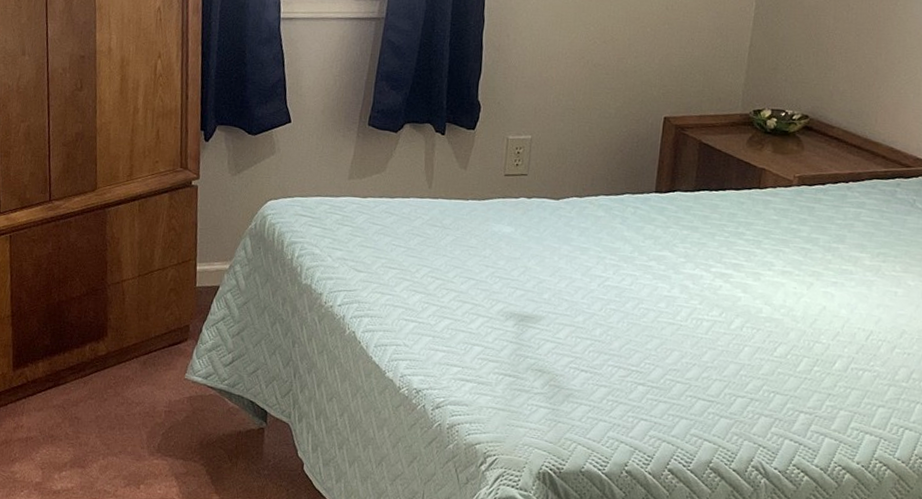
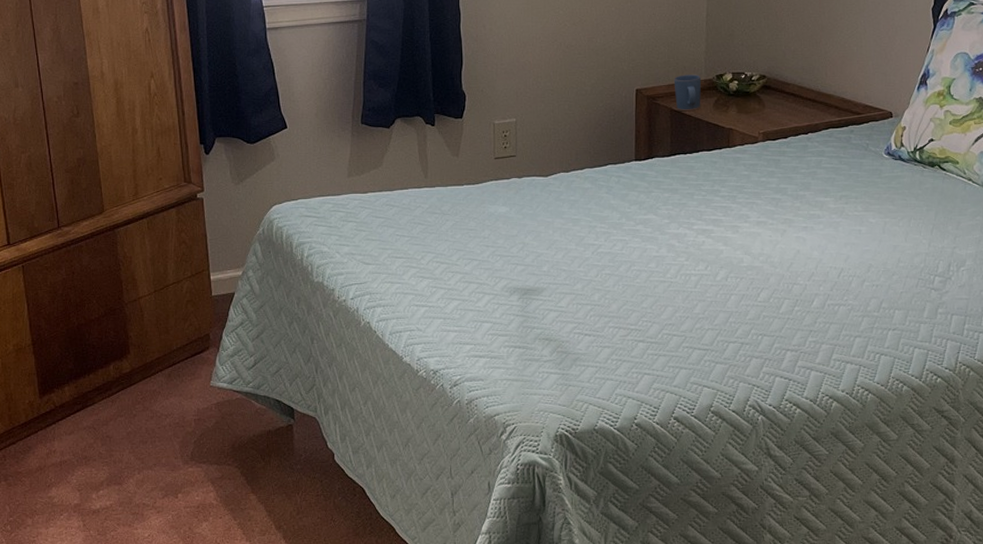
mug: none [706,106,737,146] -> present [673,74,702,112]

